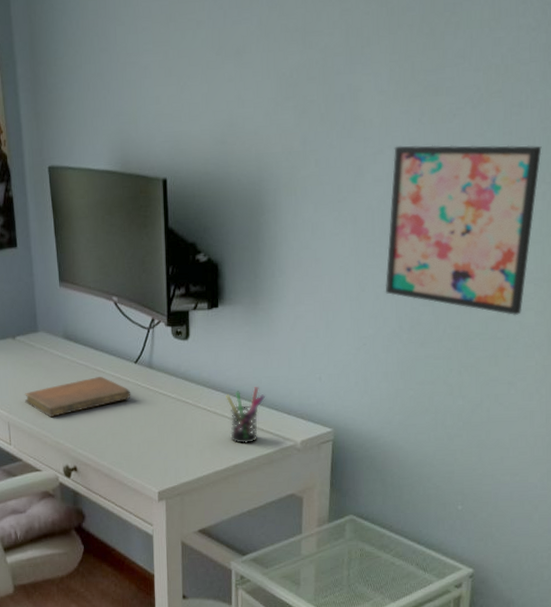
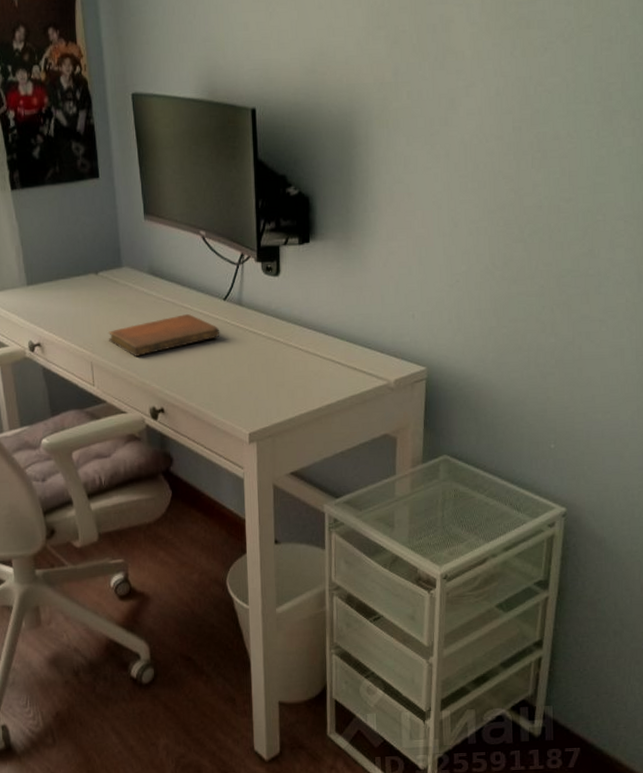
pen holder: present [226,387,266,445] -> none [318,324,359,384]
wall art: present [385,145,542,316] -> none [478,79,631,253]

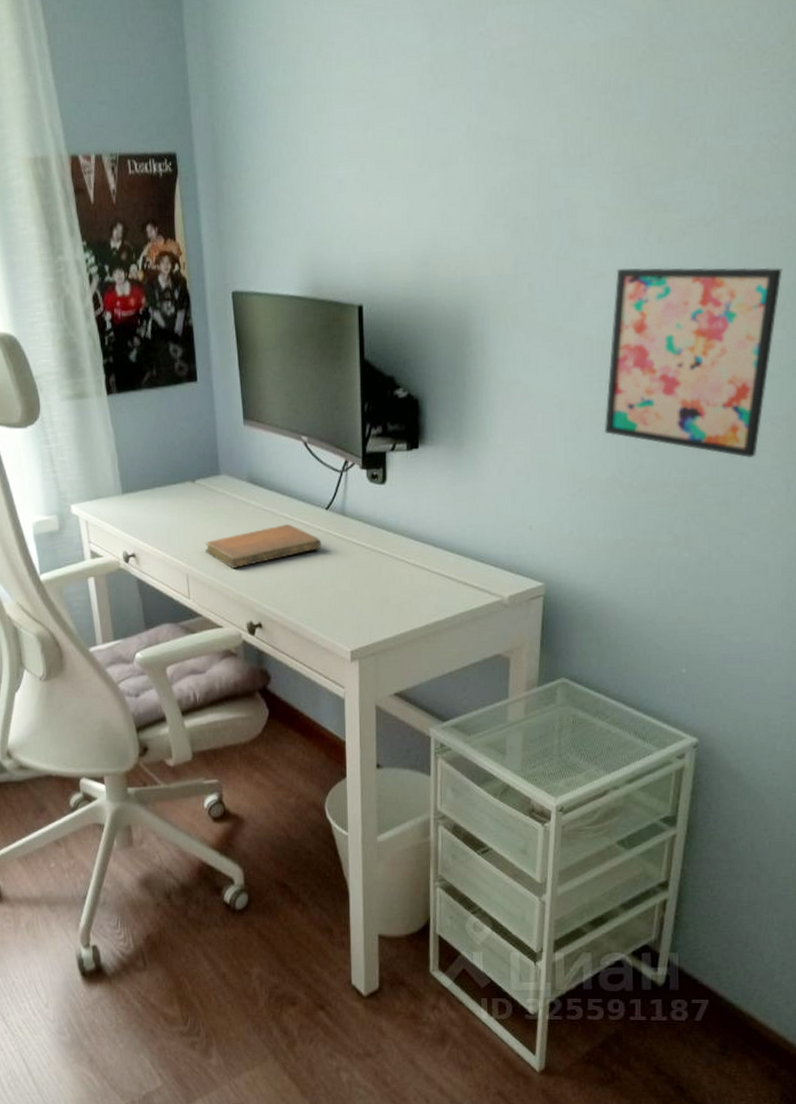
wall art: none [478,79,631,253] -> present [604,267,782,459]

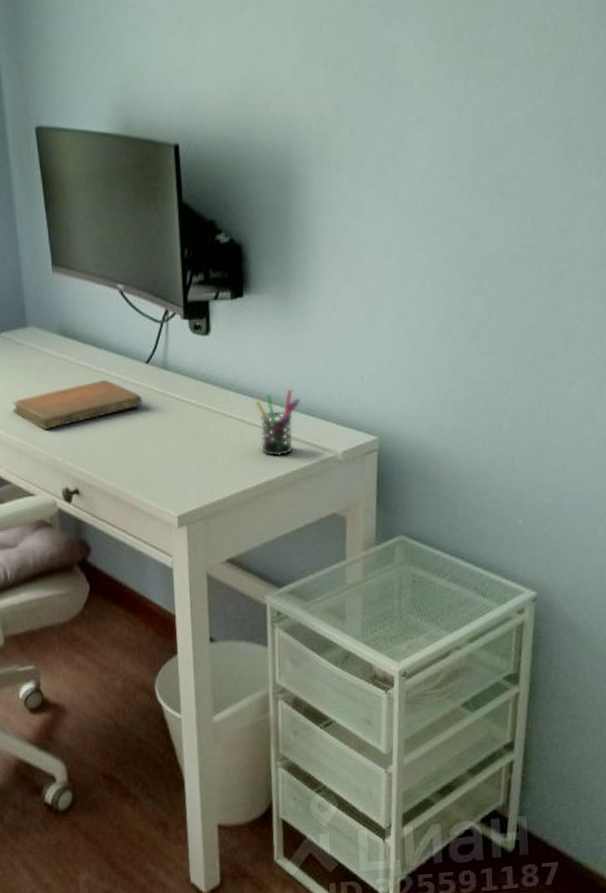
pen holder: none [426,536,470,600] -> present [255,389,301,457]
wall art: present [604,267,782,459] -> none [432,112,596,306]

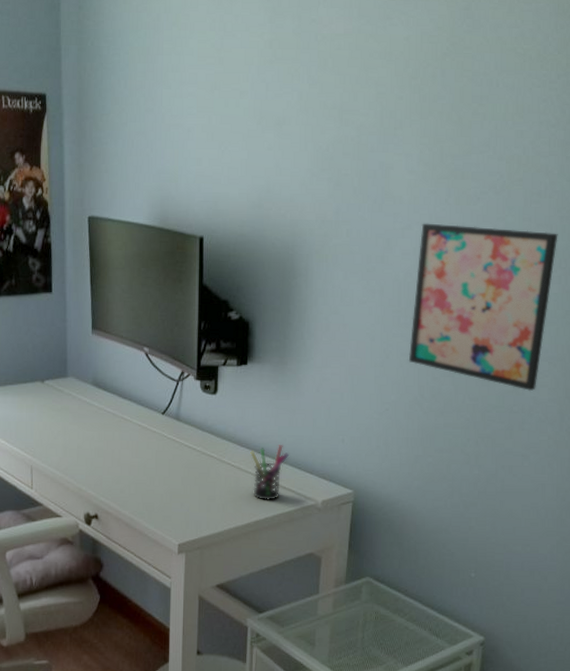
notebook: present [12,380,143,430] -> none [49,425,157,463]
wall art: none [432,112,596,306] -> present [408,223,558,392]

